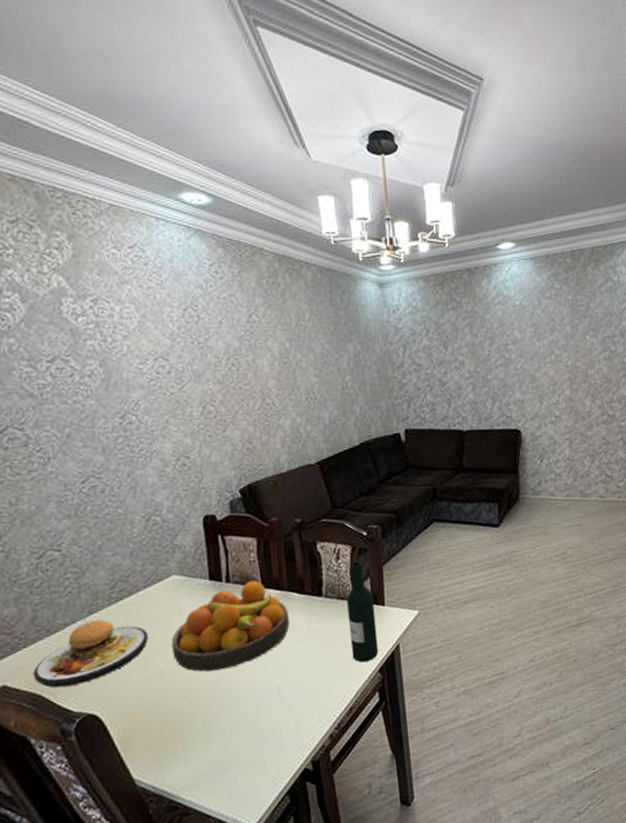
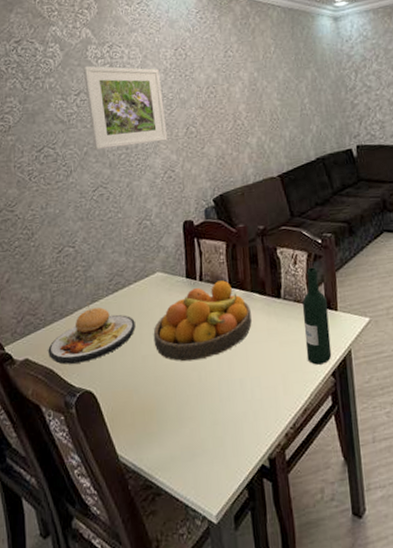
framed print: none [56,324,179,431] -> present [82,66,168,149]

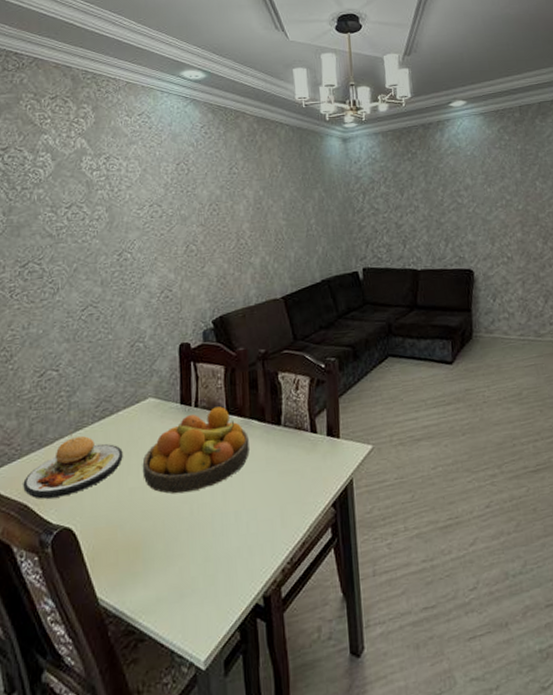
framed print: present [82,66,168,149] -> none [76,177,166,266]
wine bottle: present [302,267,332,365] -> none [303,392,333,495]

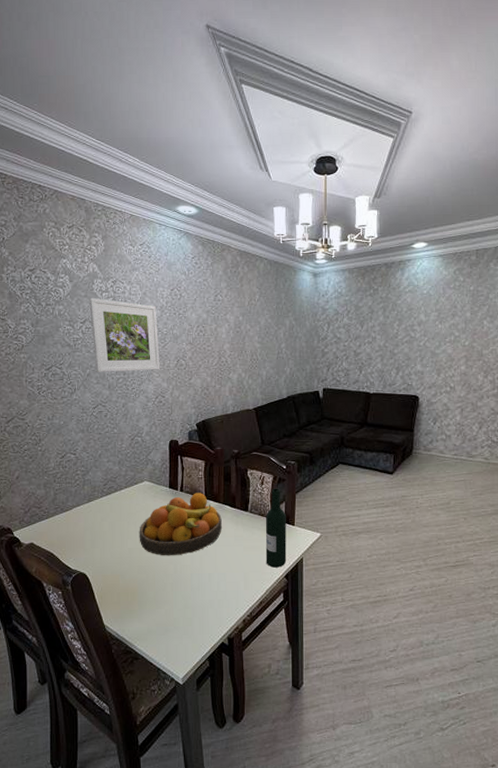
plate: present [23,430,123,499] -> none [50,501,124,550]
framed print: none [76,177,166,266] -> present [89,297,160,372]
wine bottle: none [303,392,333,495] -> present [265,488,287,568]

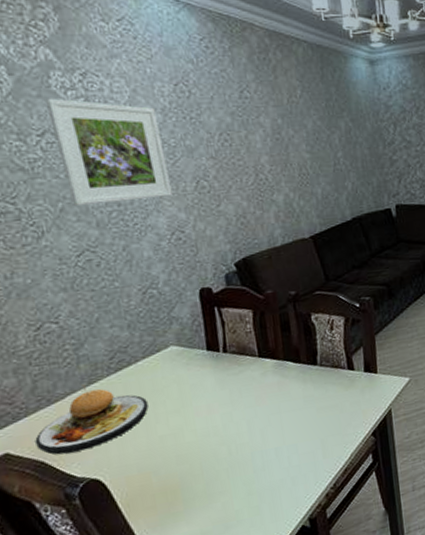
plate: none [50,501,124,550] -> present [35,384,149,455]
fruit bowl: present [139,493,222,556] -> none [171,350,286,438]
wine bottle: present [265,488,287,568] -> none [340,331,372,427]

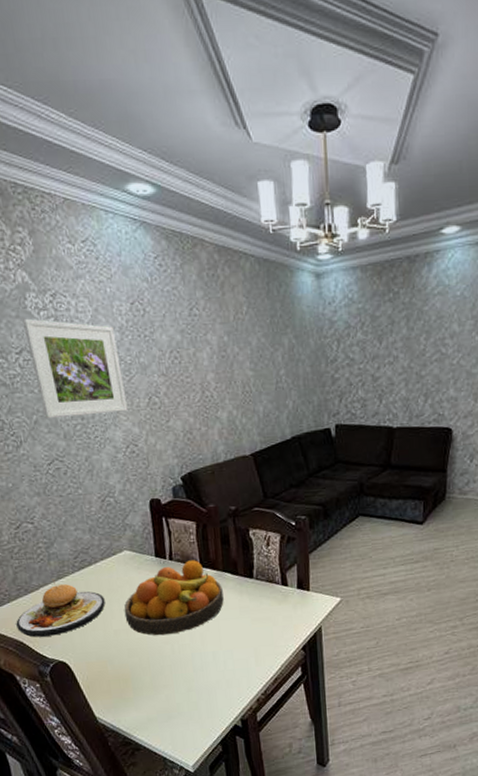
fruit bowl: none [171,350,286,438] -> present [124,560,224,636]

